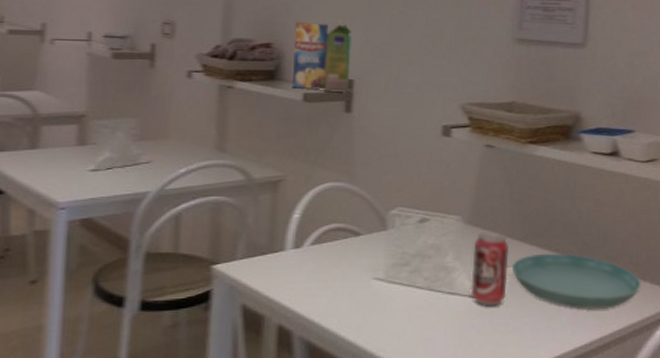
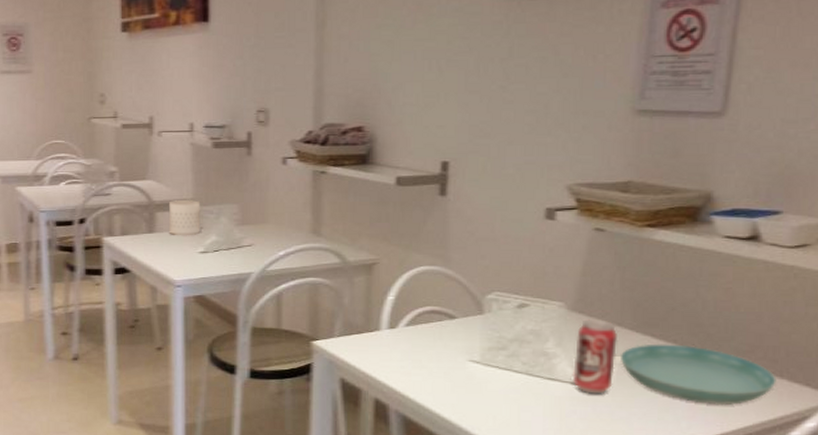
mug: none [56,113,95,153] -> present [168,200,201,236]
juice carton: present [292,21,328,90] -> none [384,102,422,173]
juice carton: present [323,19,351,93] -> none [417,98,446,176]

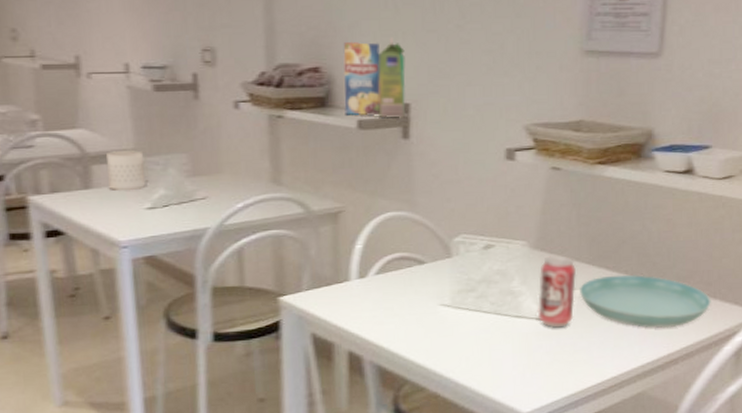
juice carton: none [384,102,422,173] -> present [343,41,380,116]
juice carton: none [417,98,446,176] -> present [377,37,406,118]

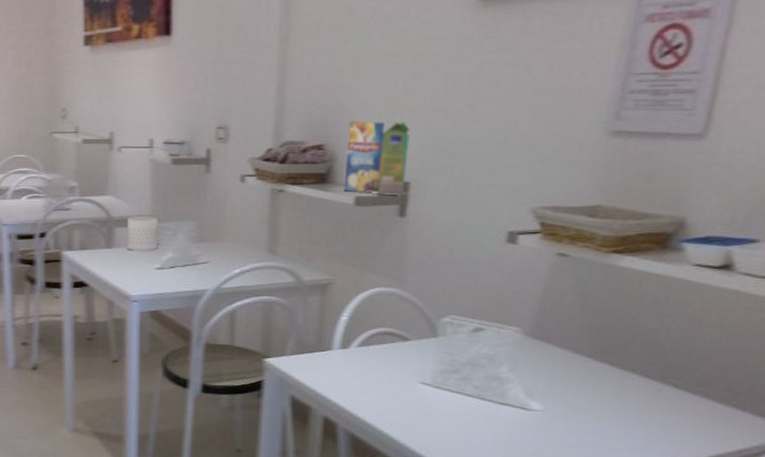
beverage can: present [537,254,577,328] -> none [524,344,575,420]
saucer: present [579,274,711,329] -> none [575,372,739,437]

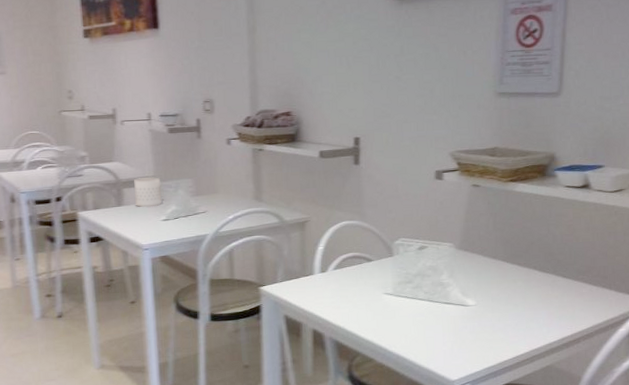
juice carton: present [343,120,385,193] -> none [308,91,337,148]
juice carton: present [377,116,410,196] -> none [335,87,356,149]

